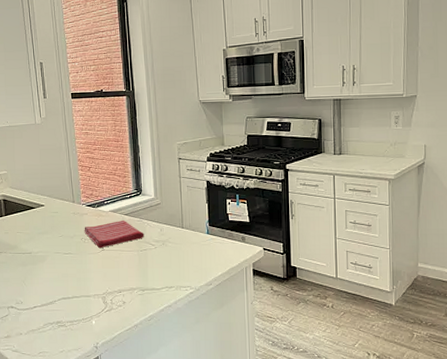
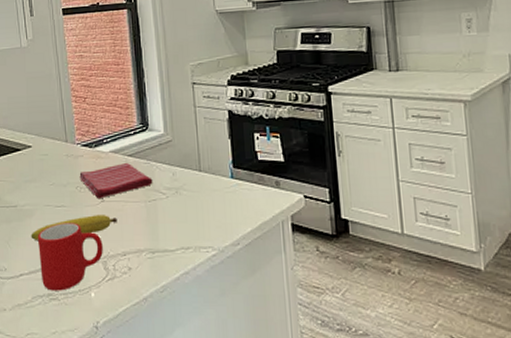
fruit: none [43,261,115,281] -> present [31,215,117,241]
cup: none [48,267,103,319] -> present [37,223,103,291]

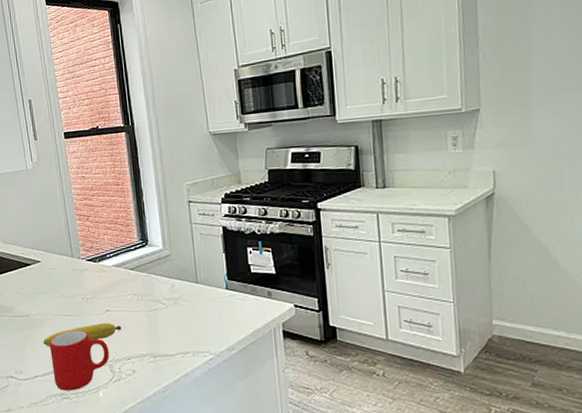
dish towel: present [79,162,153,199] -> none [85,275,153,309]

